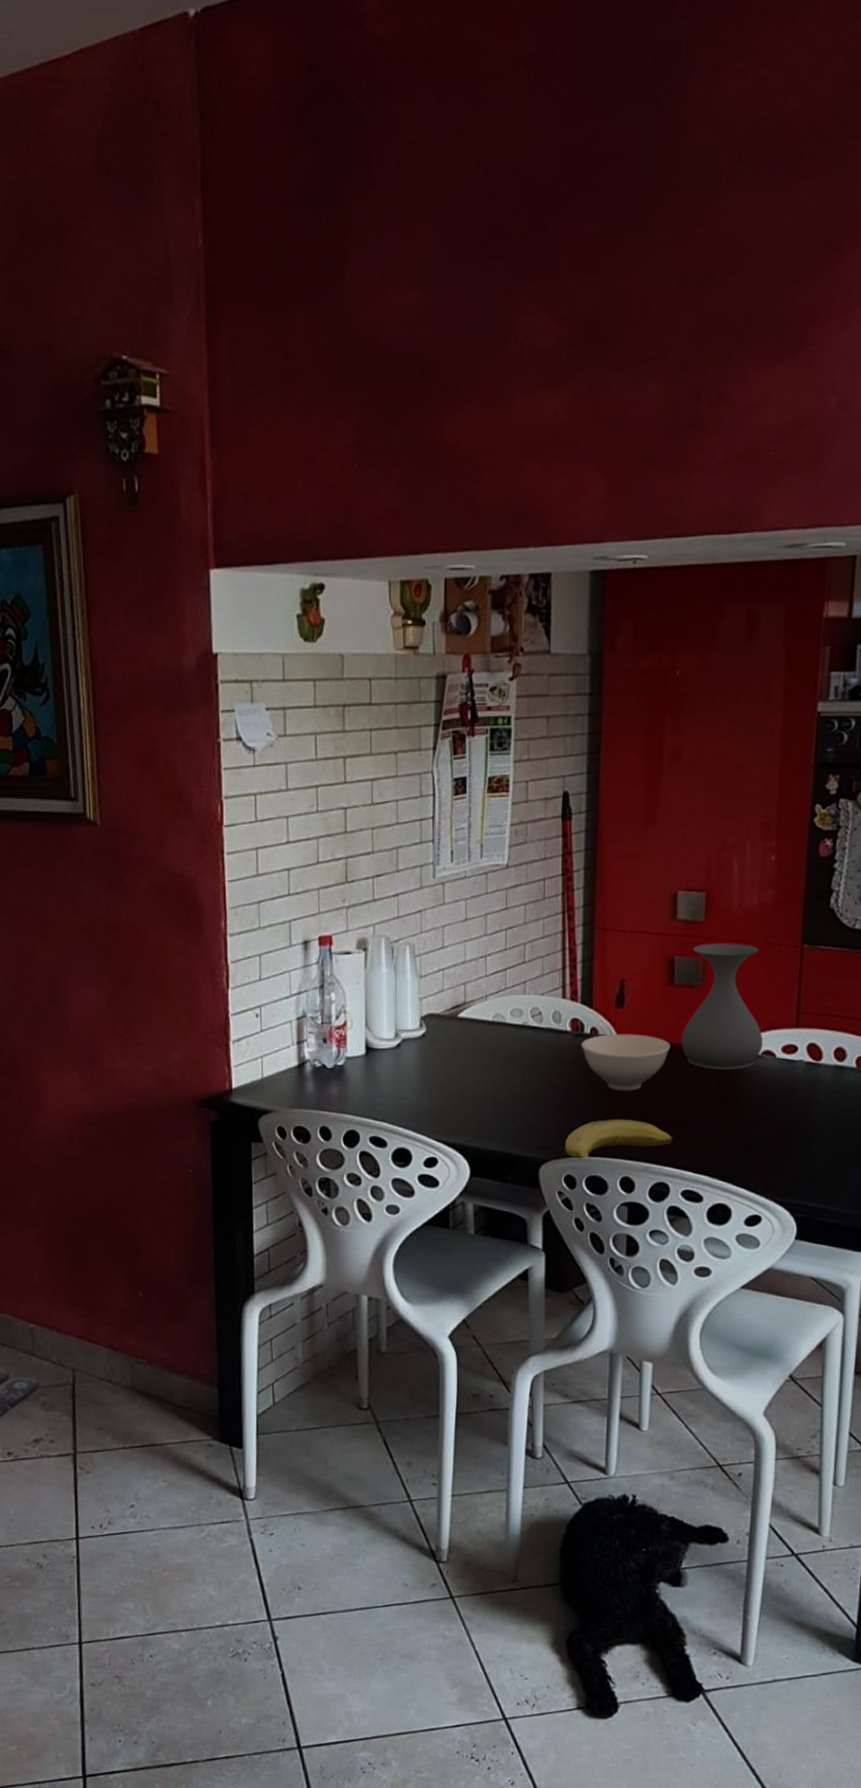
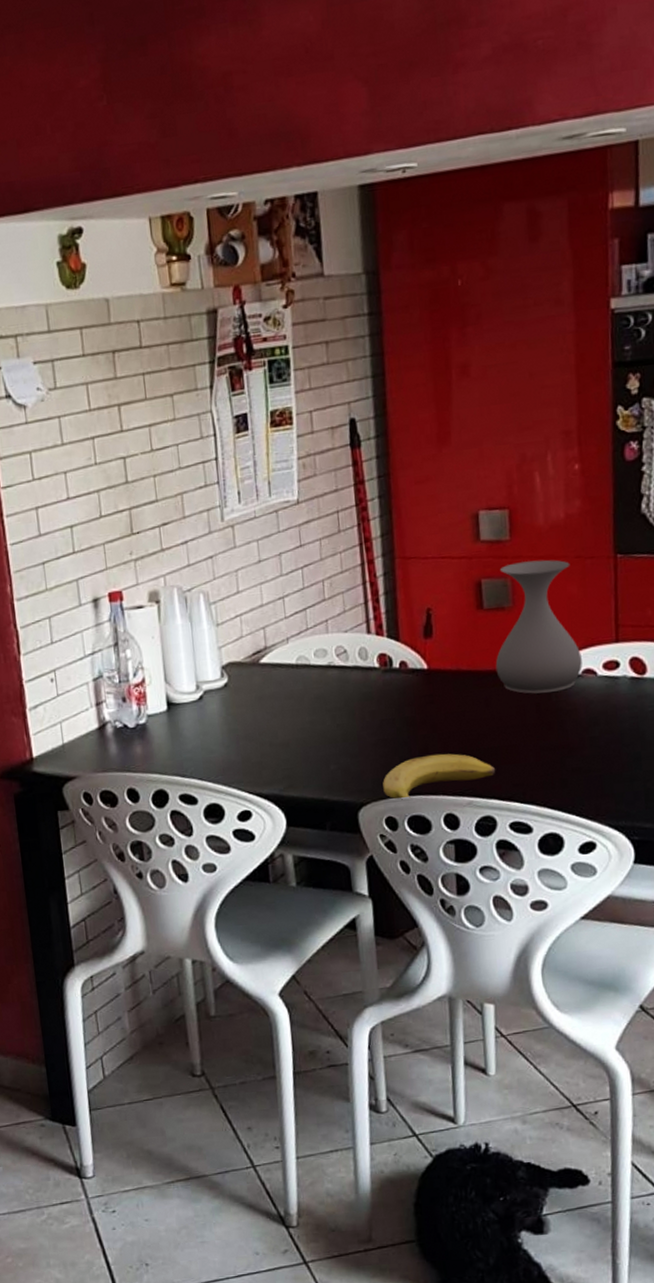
bowl: present [581,1034,671,1091] -> none [390,664,485,725]

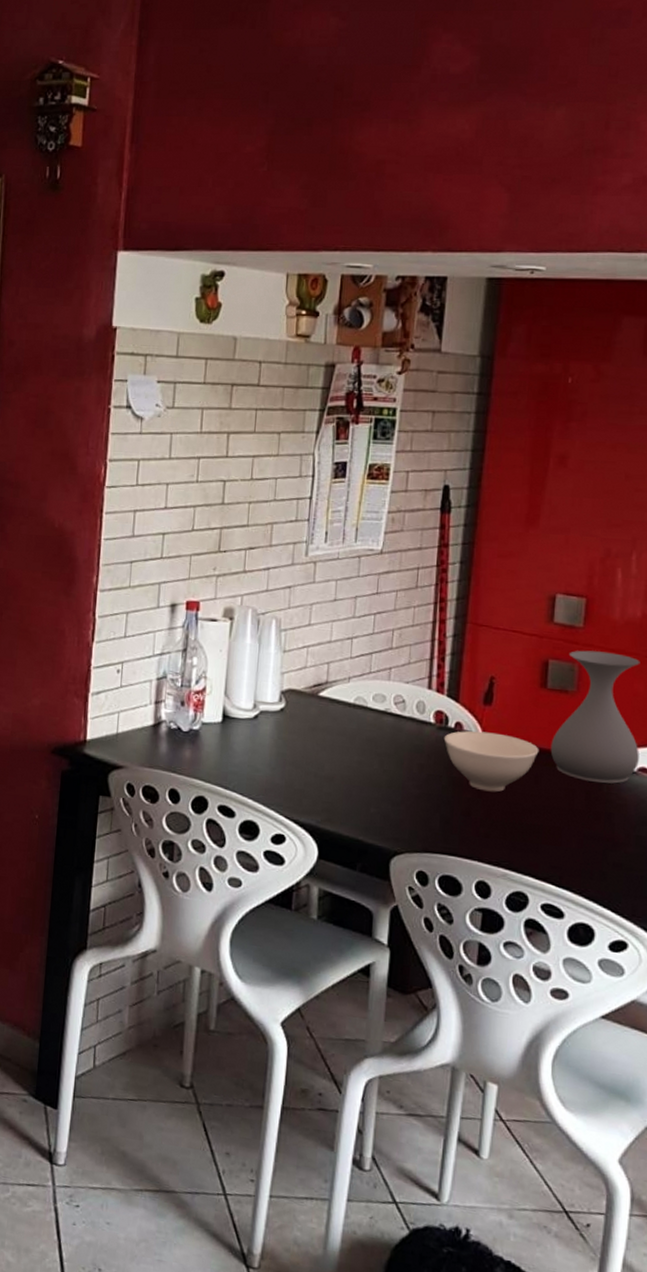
fruit: present [383,753,496,800] -> none [419,818,536,859]
bowl: none [390,664,485,725] -> present [444,730,539,793]

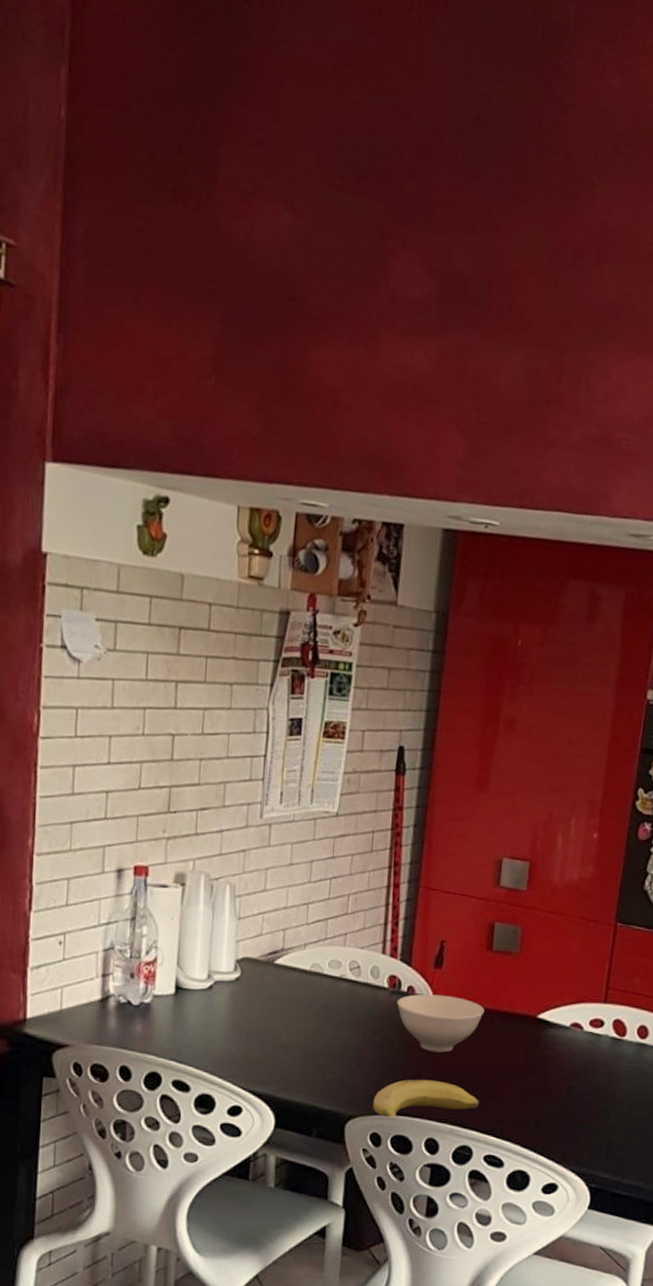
fruit: none [419,818,536,859] -> present [373,1079,480,1119]
vase: present [550,650,640,784] -> none [494,913,576,1039]

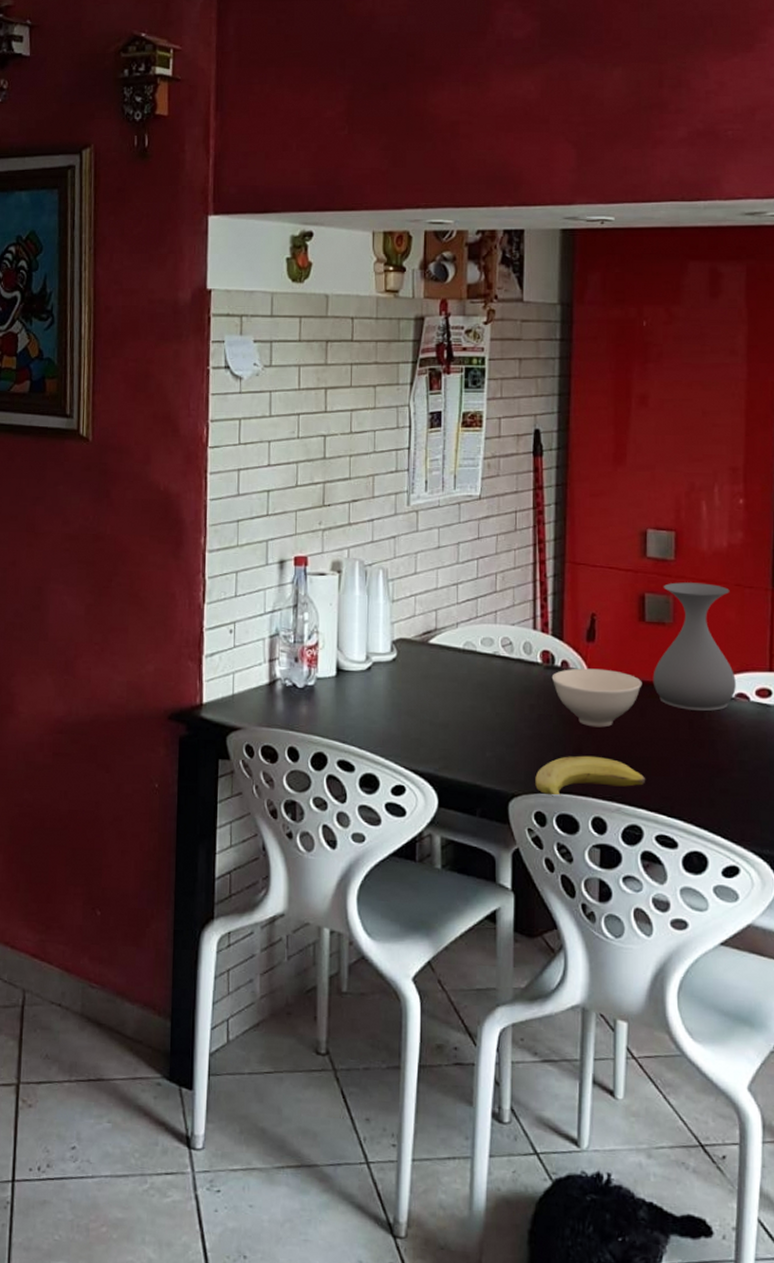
vase: none [494,913,576,1039] -> present [653,582,736,711]

